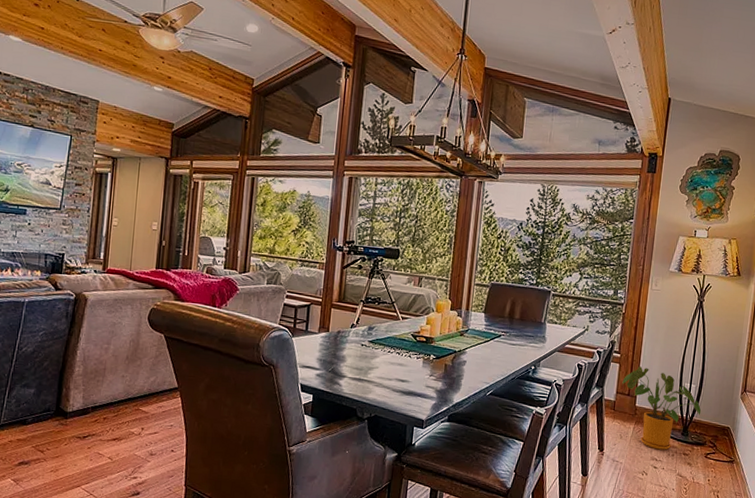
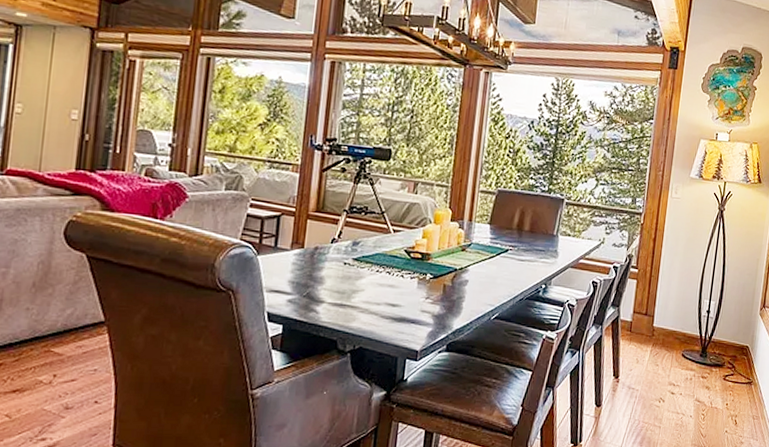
house plant: present [622,366,701,450] -> none [639,282,721,374]

